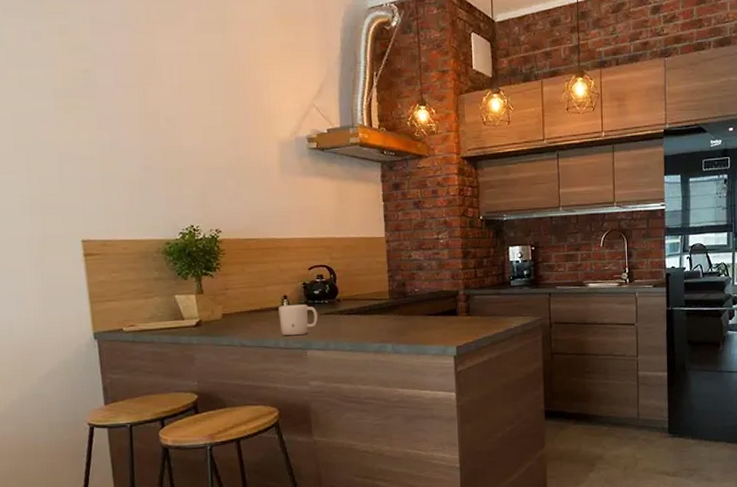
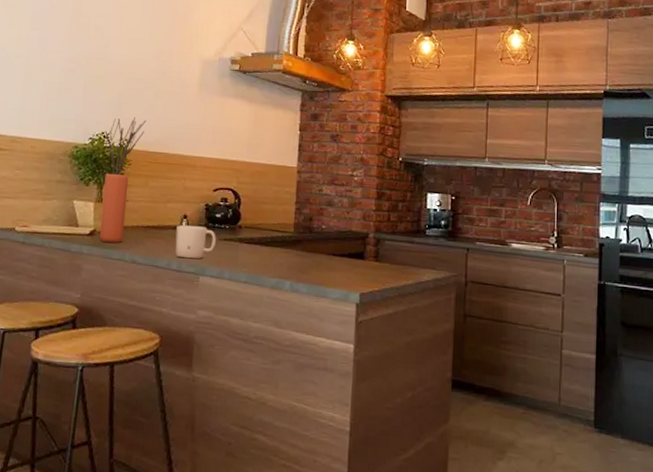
vase: none [193,207,233,330] -> present [100,117,147,243]

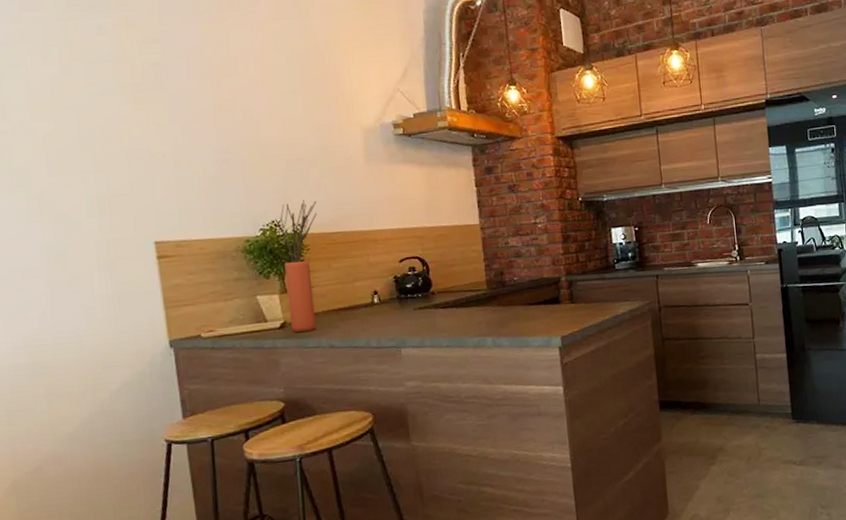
mug: present [175,225,216,259] -> none [368,299,412,335]

